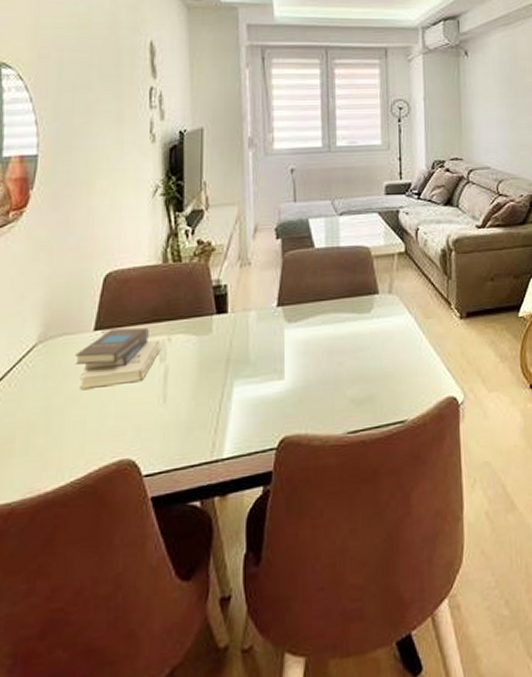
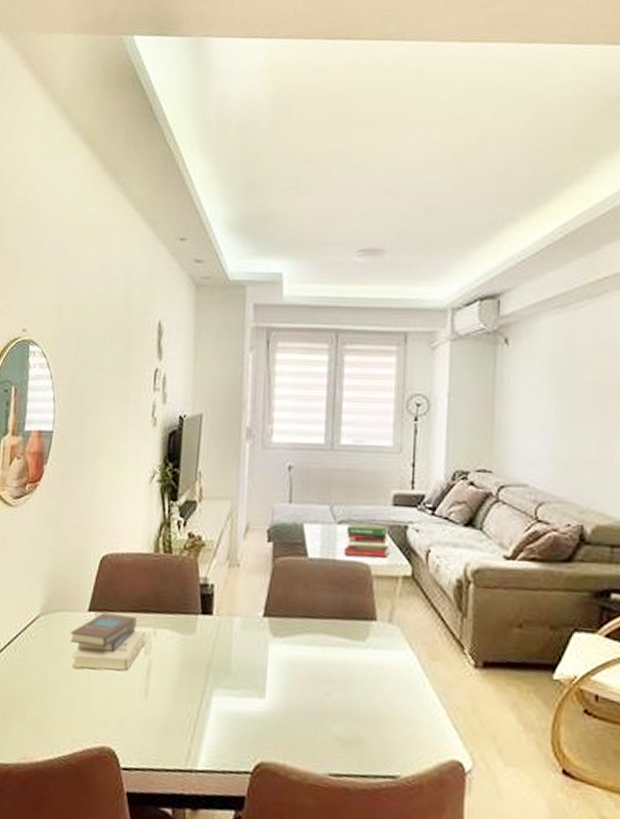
books: none [347,211,385,243] -> present [344,523,389,558]

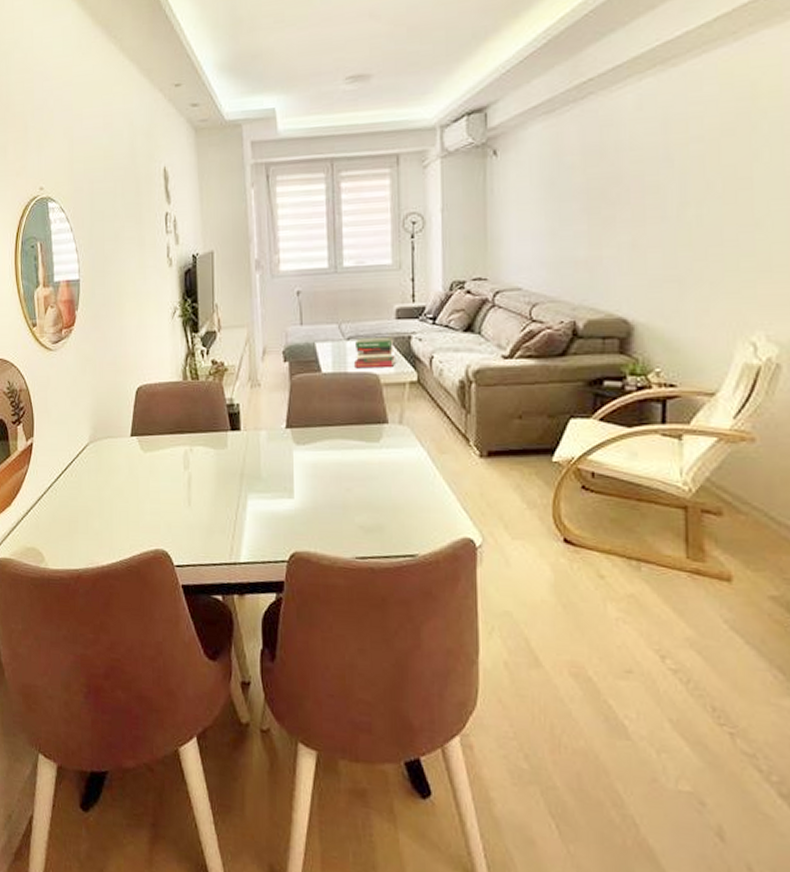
books: present [70,613,147,671] -> none [118,437,185,486]

